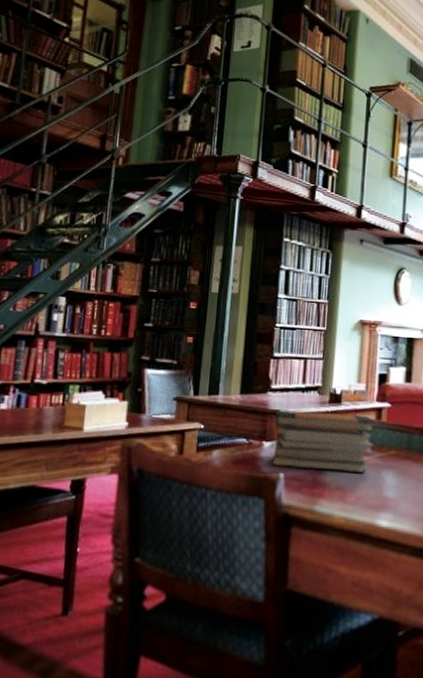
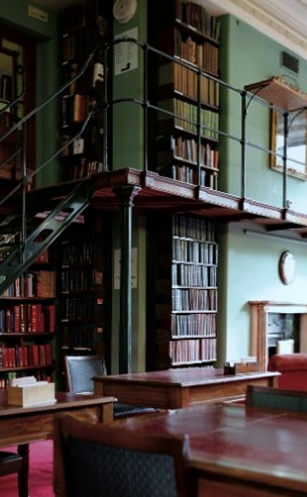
book stack: present [271,408,375,473] -> none [177,382,267,433]

